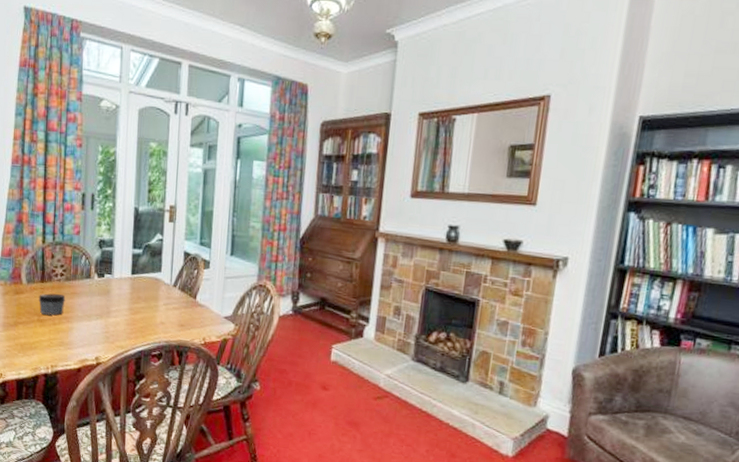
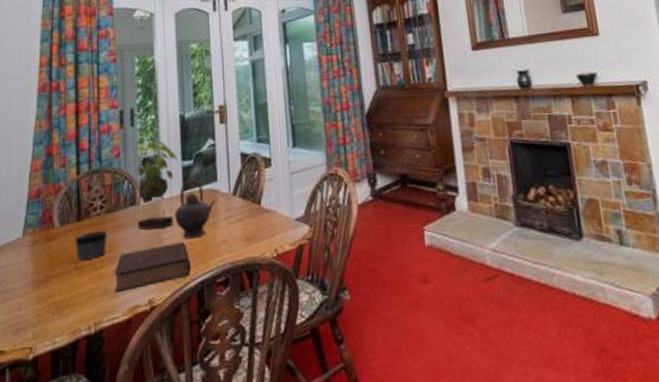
book: none [69,316,133,347] -> present [113,241,192,293]
plant: none [91,225,130,302] -> present [135,140,178,230]
teapot: none [122,265,159,316] -> present [174,178,217,240]

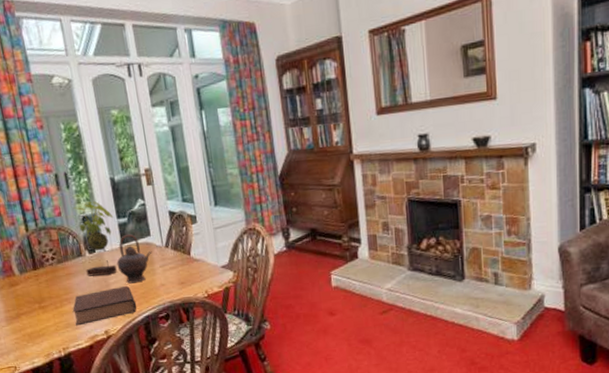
jar: present [75,231,108,260] -> none [34,278,63,301]

